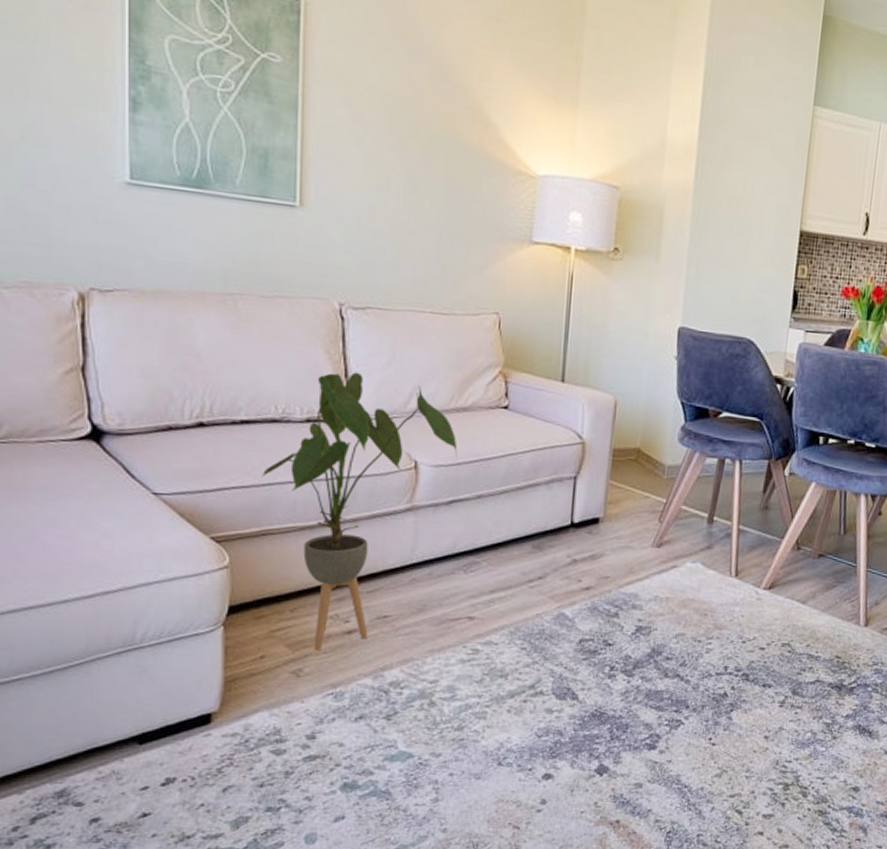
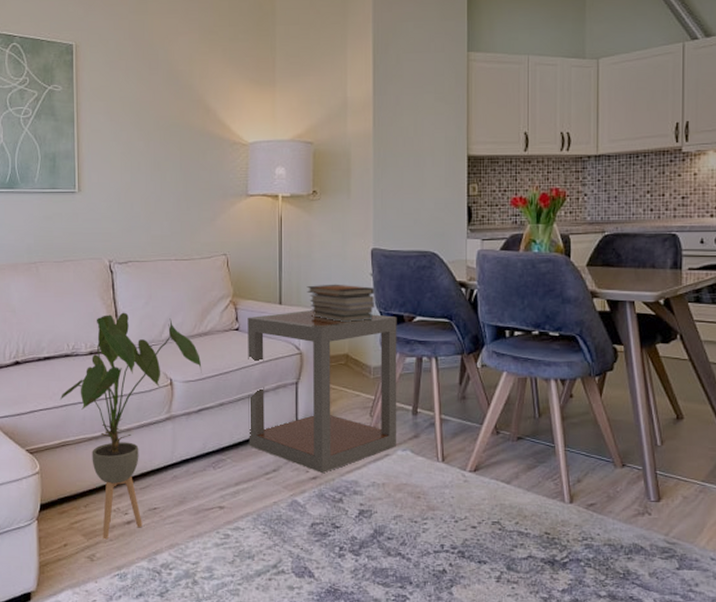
side table: none [510,392,701,584] -> present [247,310,397,474]
book stack: none [596,363,679,412] -> present [306,284,375,322]

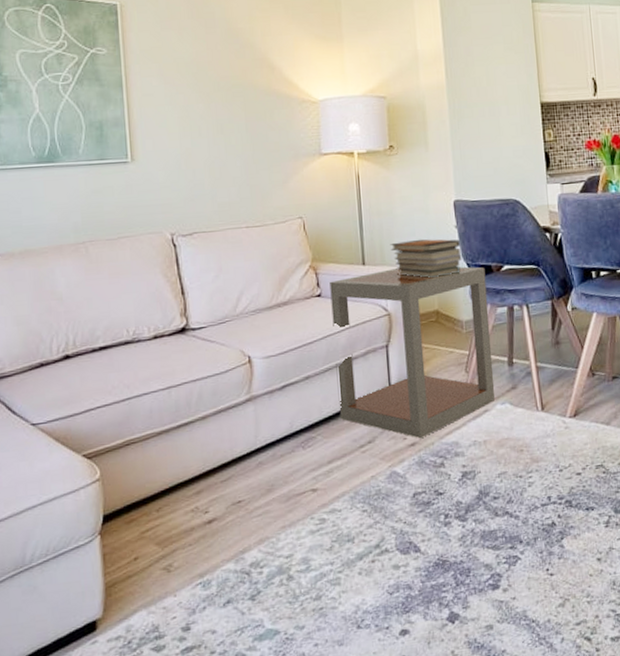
house plant: present [61,312,202,540] -> none [122,288,284,545]

